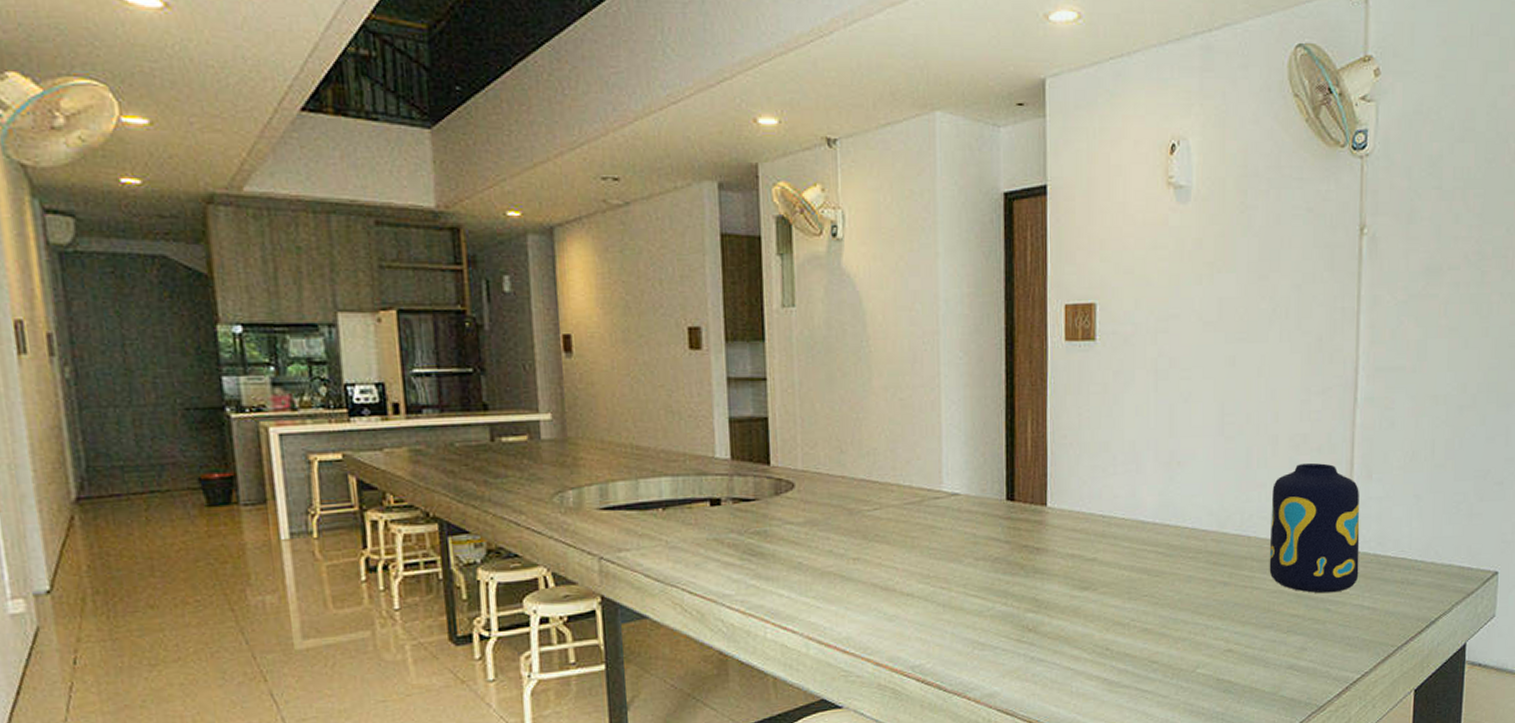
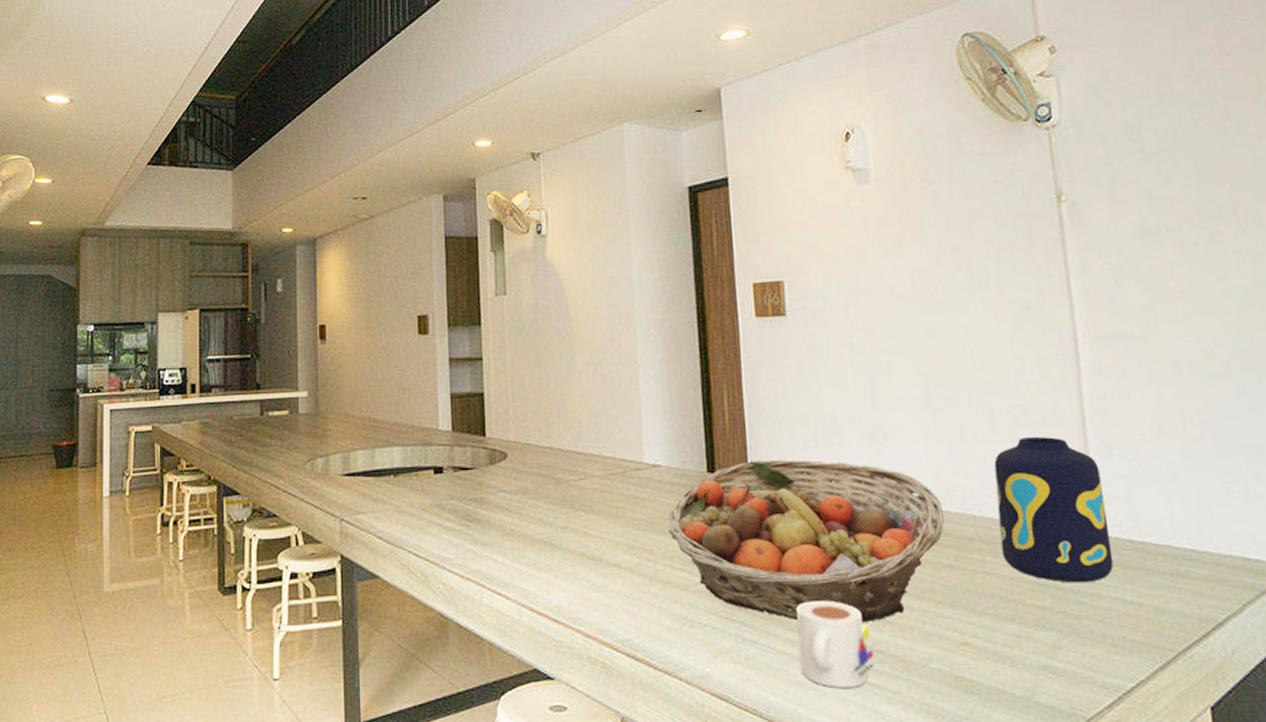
fruit basket: none [963,487,1224,638] -> present [668,460,945,623]
mug: none [1083,619,1149,696] -> present [796,600,874,688]

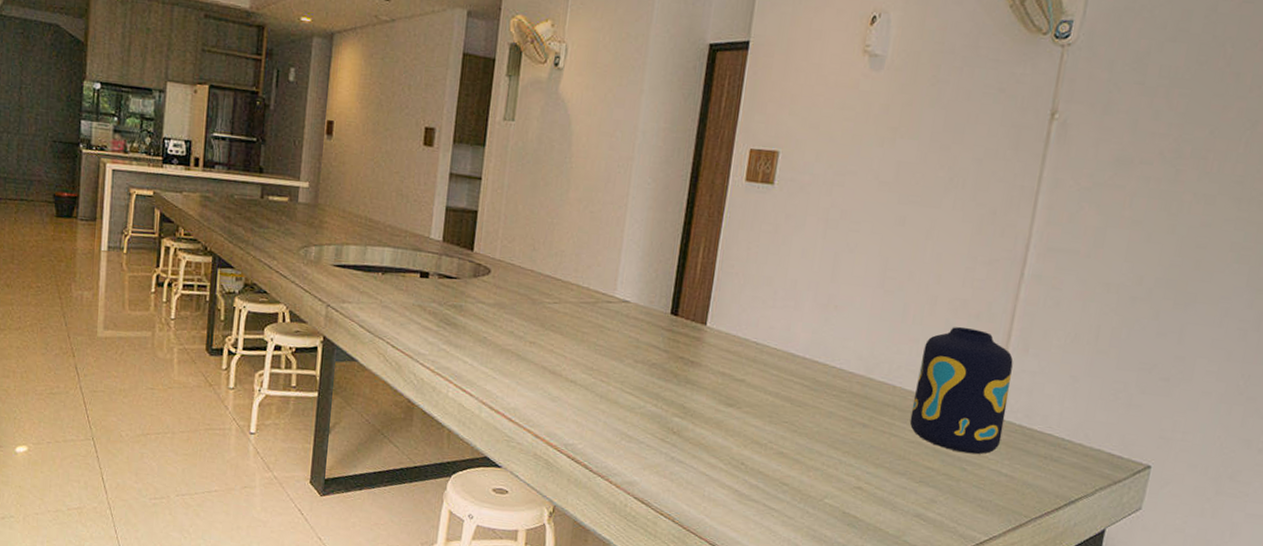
fruit basket: present [668,460,945,623] -> none [624,310,870,460]
mug: present [796,600,874,688] -> none [715,435,782,509]

